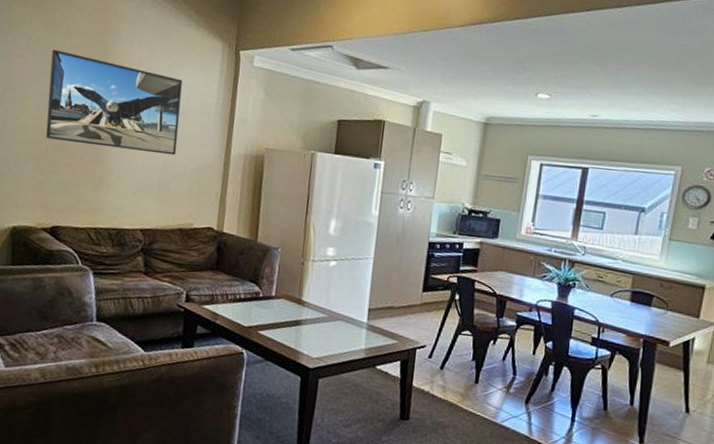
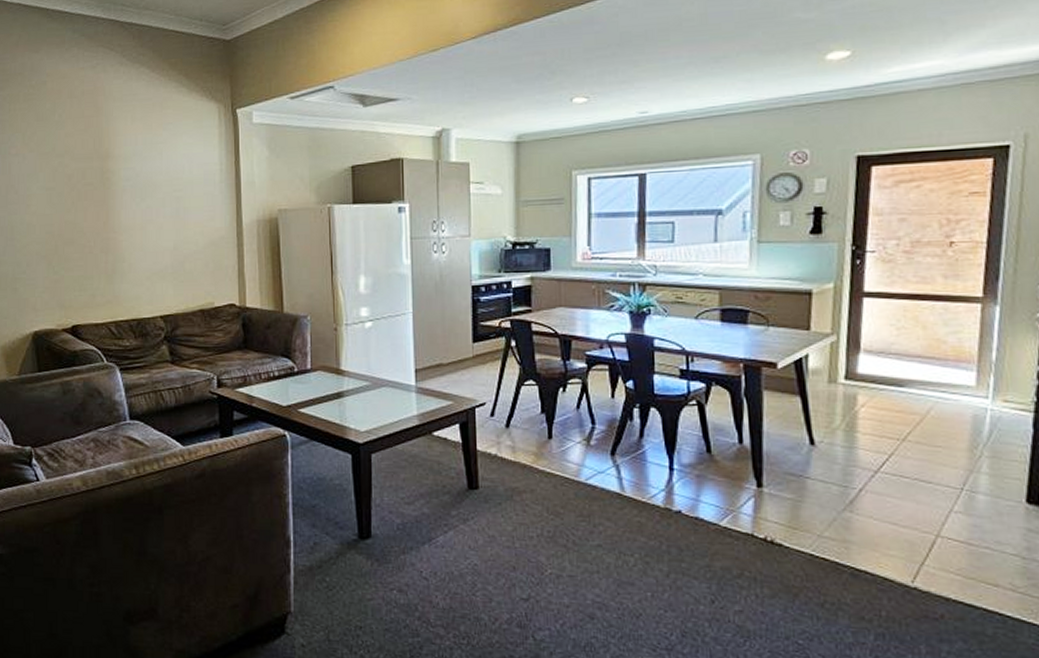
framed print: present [46,49,183,156] -> none [47,141,186,235]

